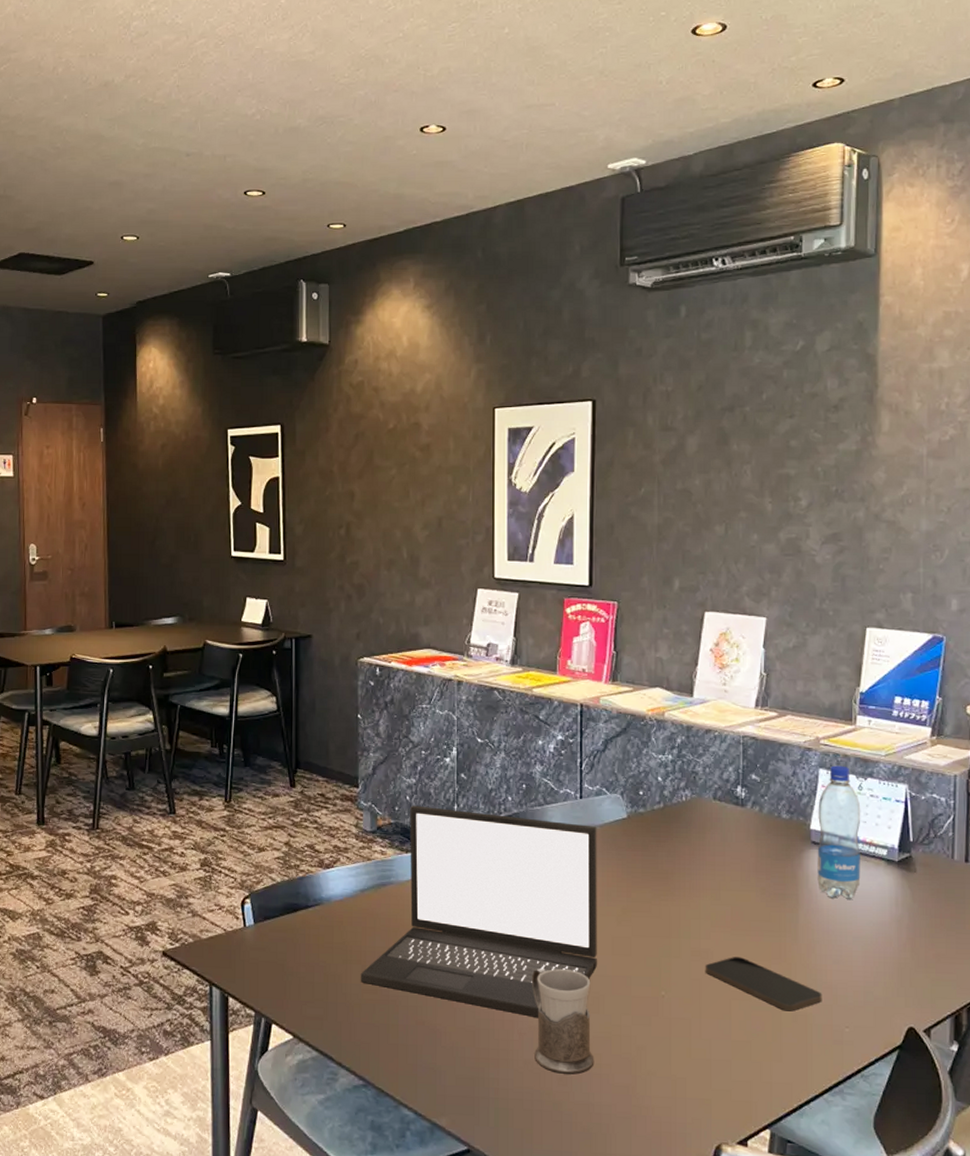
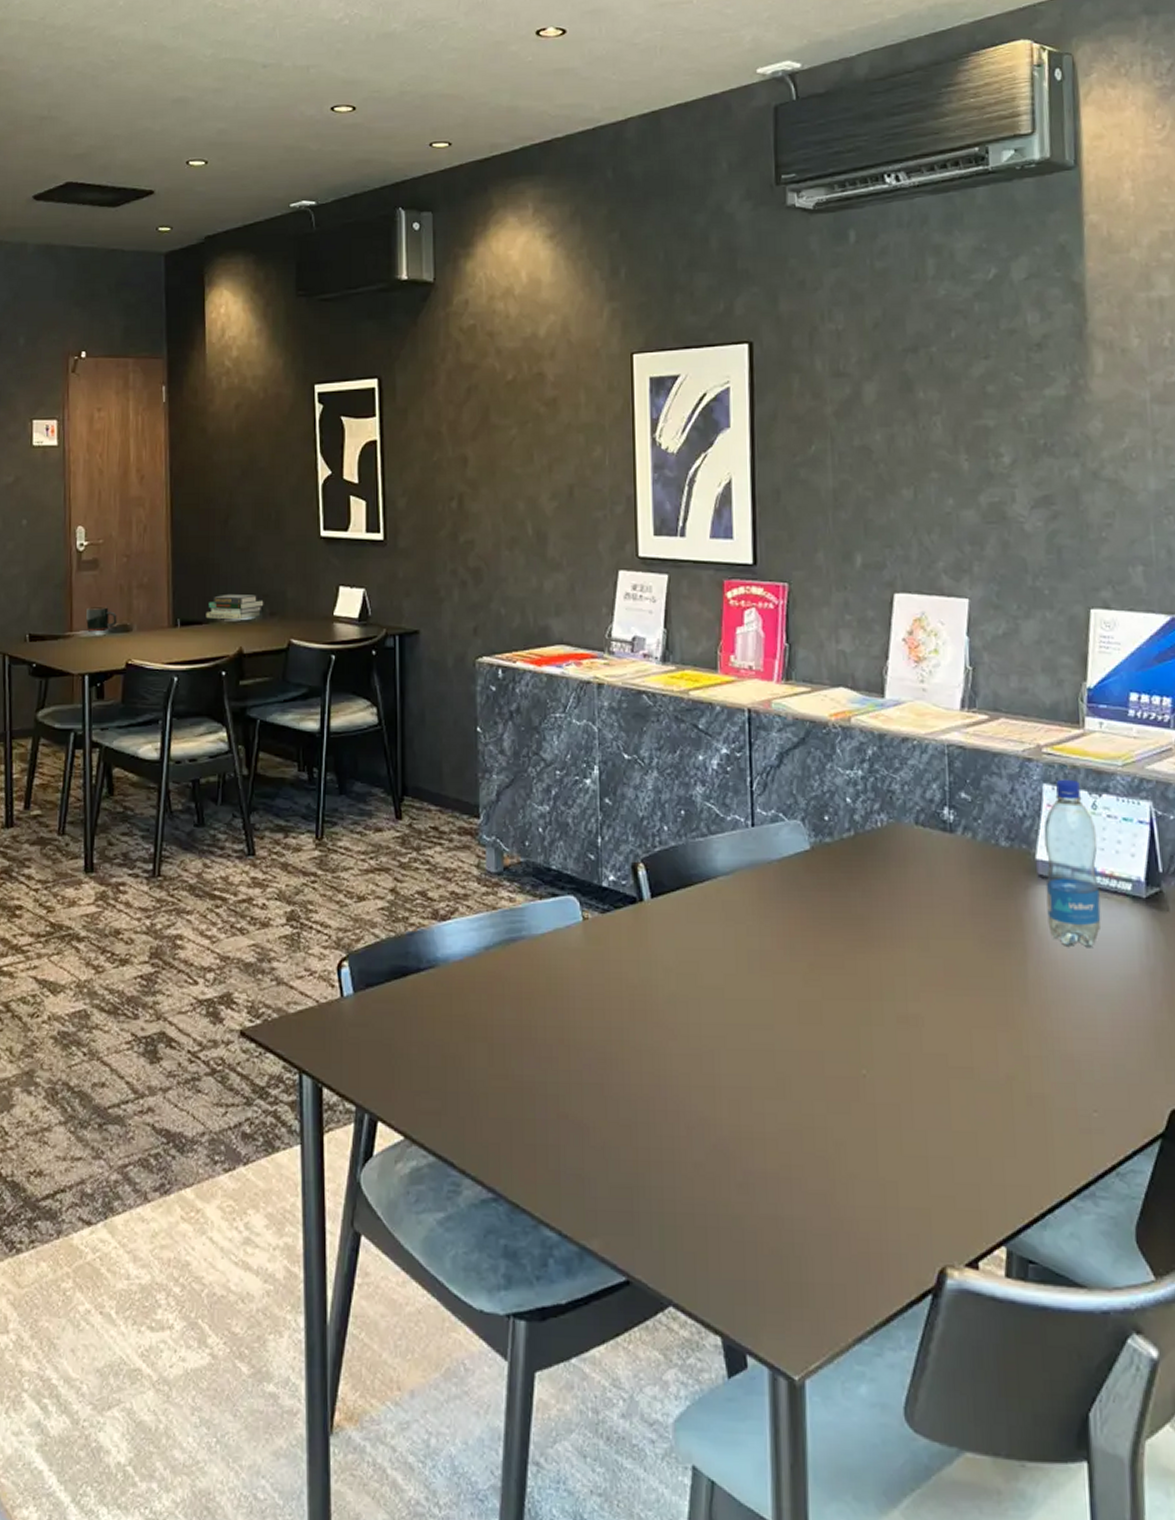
mug: none [38,610,63,630] -> present [86,606,117,631]
books: none [136,602,184,623] -> present [205,593,264,620]
laptop: present [360,805,597,1017] -> none [486,839,781,1106]
mug: present [531,968,595,1075] -> none [699,1043,782,1179]
smartphone: present [705,957,822,1012] -> none [914,1023,1063,1092]

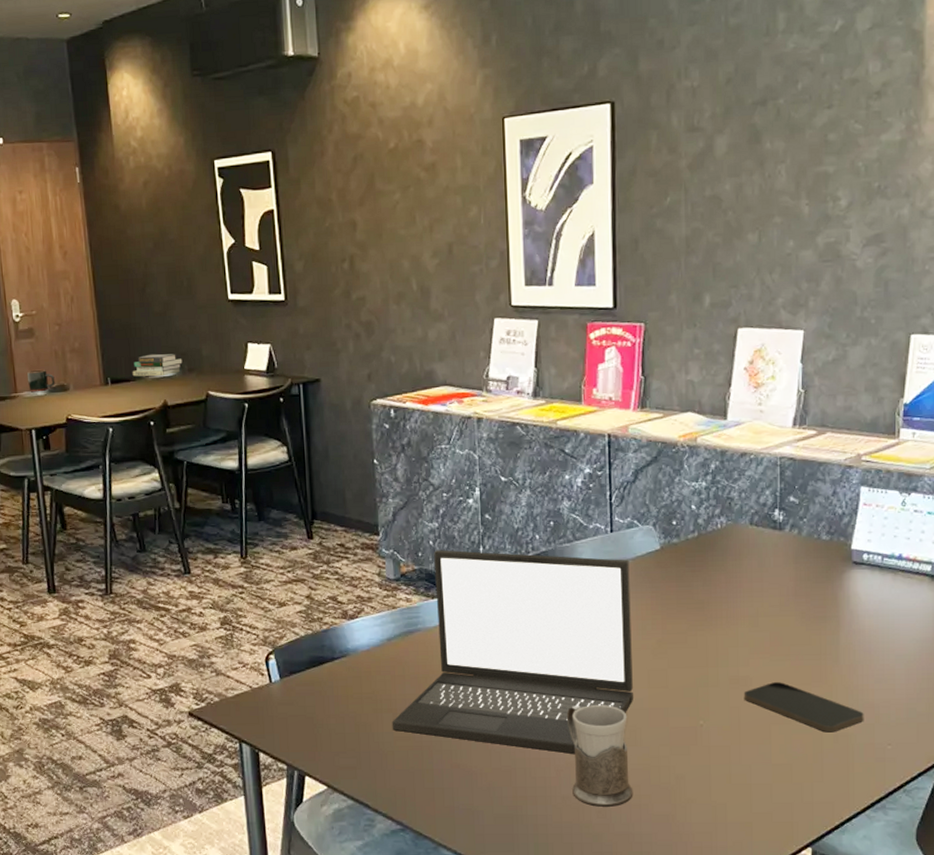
laptop: none [486,839,781,1106] -> present [392,550,633,754]
mug: none [699,1043,782,1179] -> present [566,705,633,807]
smartphone: none [914,1023,1063,1092] -> present [743,682,864,733]
bottle: present [1044,779,1101,947] -> none [858,482,905,618]

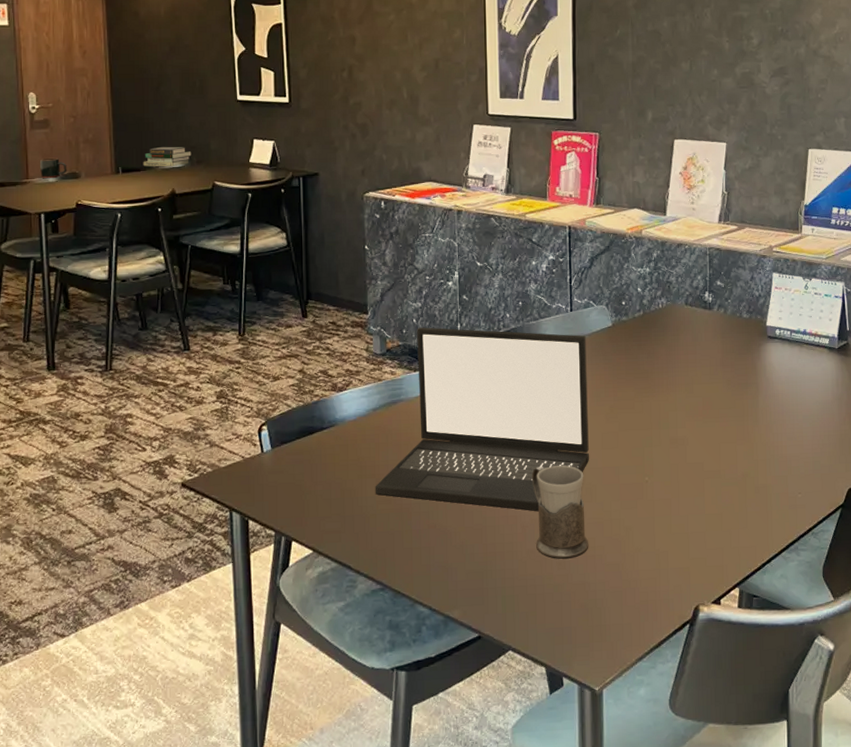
smartphone: present [743,682,864,733] -> none [681,441,779,485]

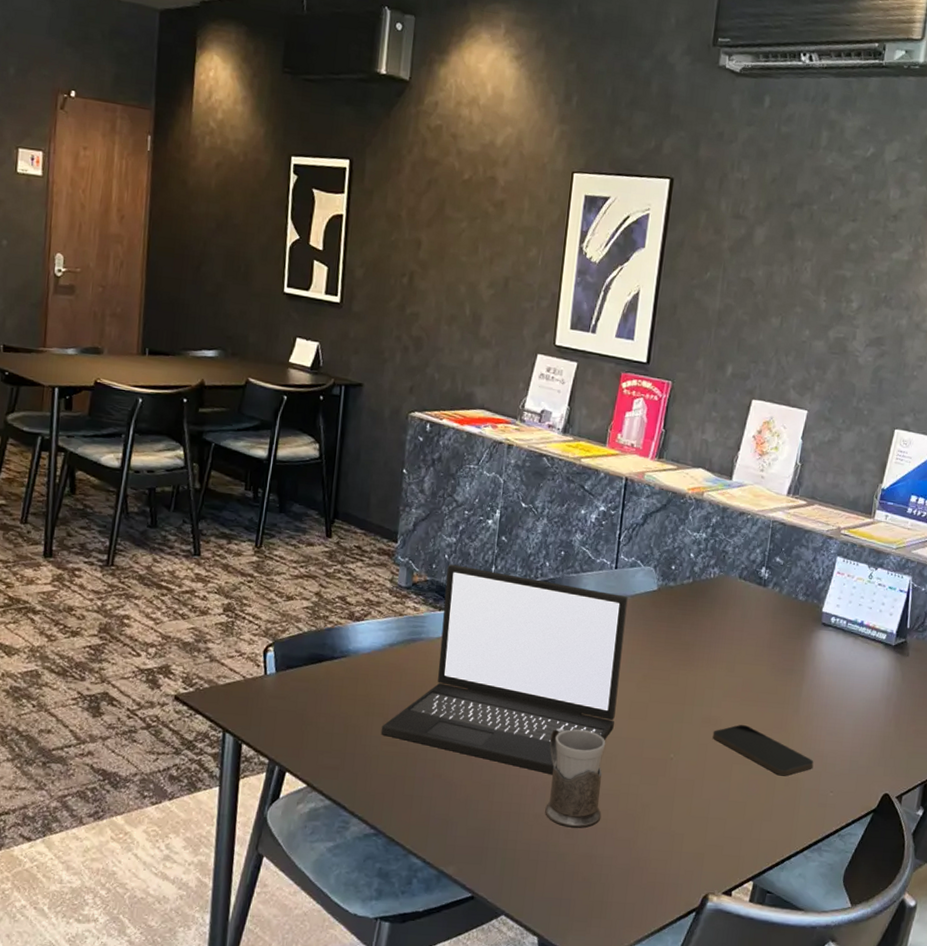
mug: present [40,157,67,178] -> none [59,327,89,350]
books: present [143,146,192,167] -> none [172,332,227,356]
smartphone: none [681,441,779,485] -> present [712,725,814,776]

